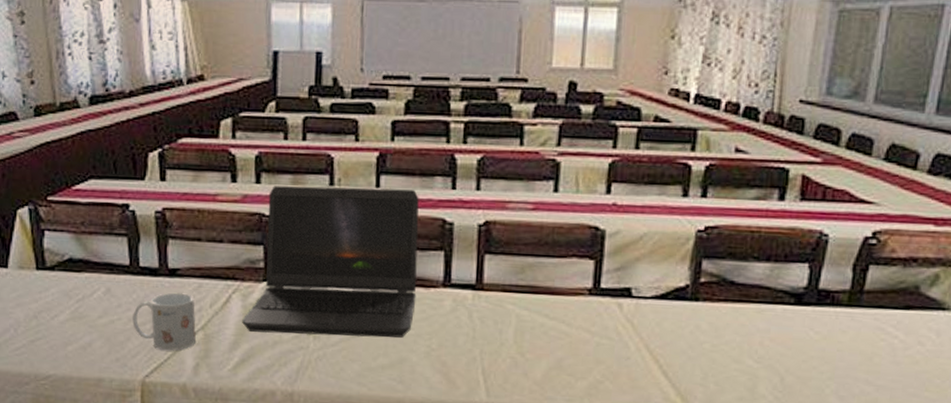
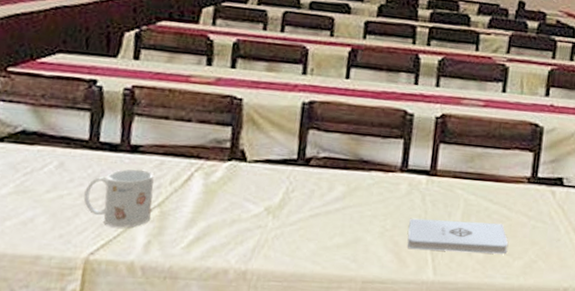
laptop computer: present [242,186,419,338] -> none [201,71,385,218]
notepad: none [455,336,569,375] -> present [407,218,509,254]

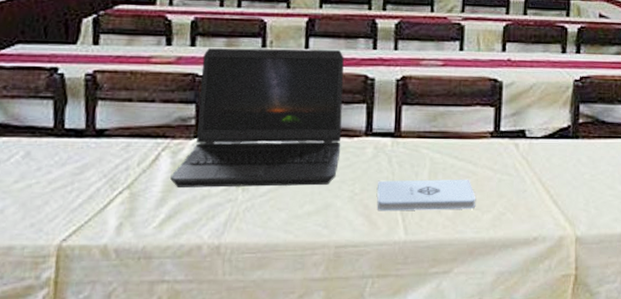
mug: present [83,168,155,228] -> none [52,153,122,212]
laptop computer: none [201,71,385,218] -> present [170,48,344,188]

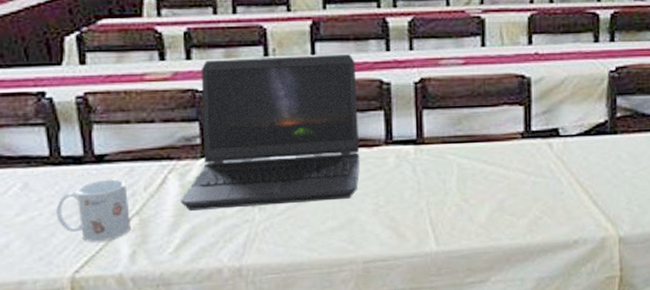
mug: none [52,153,122,212] -> present [56,179,132,242]
notepad: present [377,179,476,211] -> none [403,183,510,223]

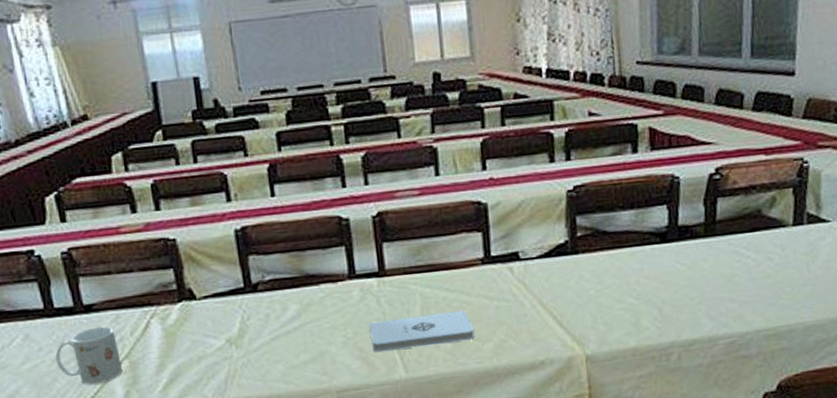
laptop computer: present [181,54,360,211] -> none [164,194,327,352]
notepad: none [403,183,510,223] -> present [369,310,475,353]

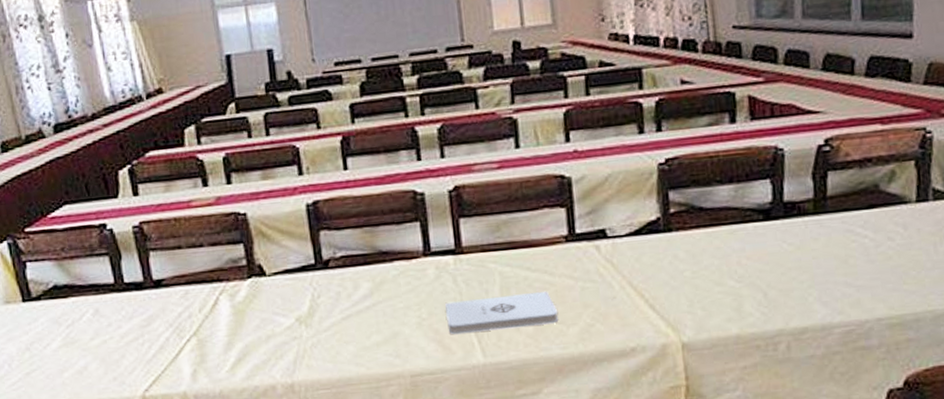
mug: present [55,326,123,385] -> none [124,302,191,362]

